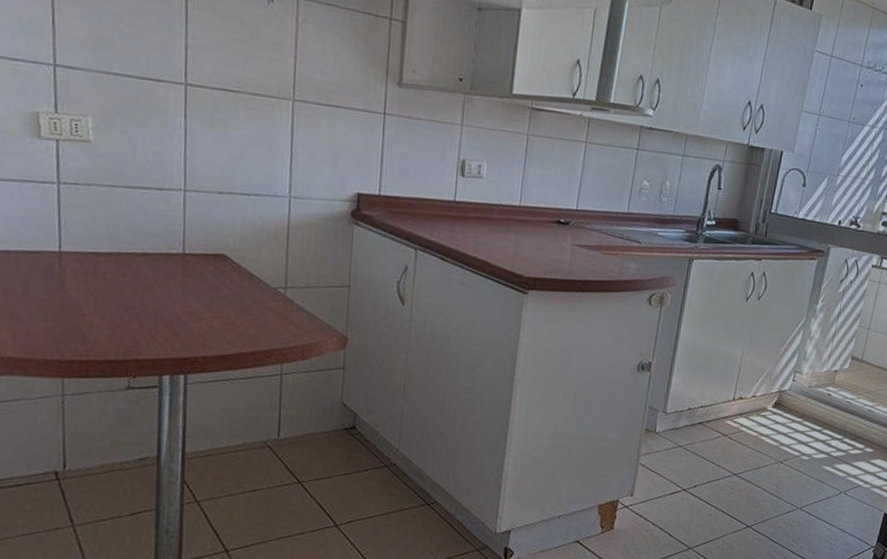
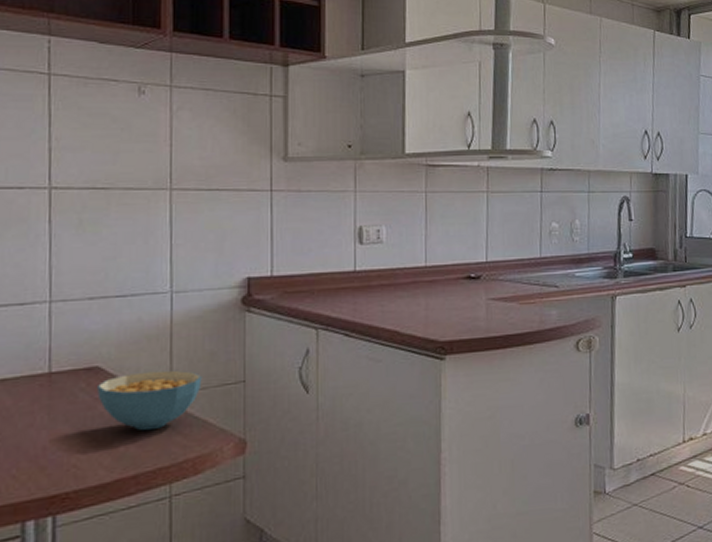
cereal bowl: none [223,265,313,317] -> present [97,370,202,431]

